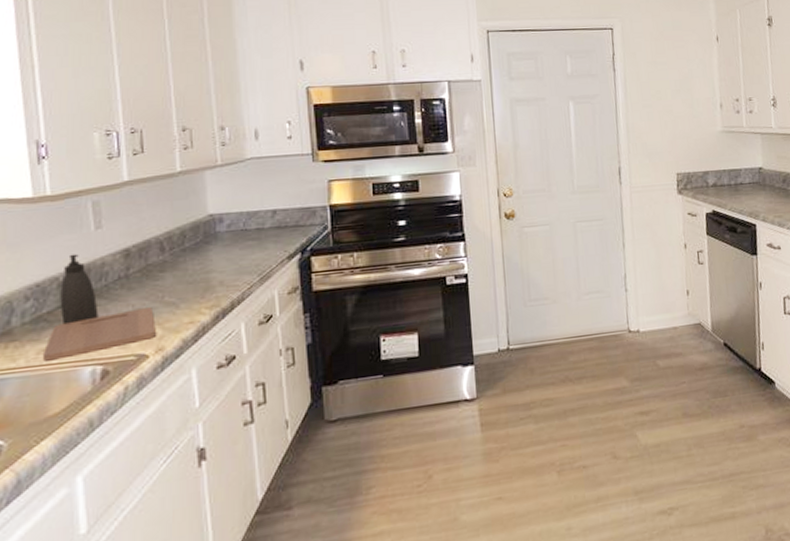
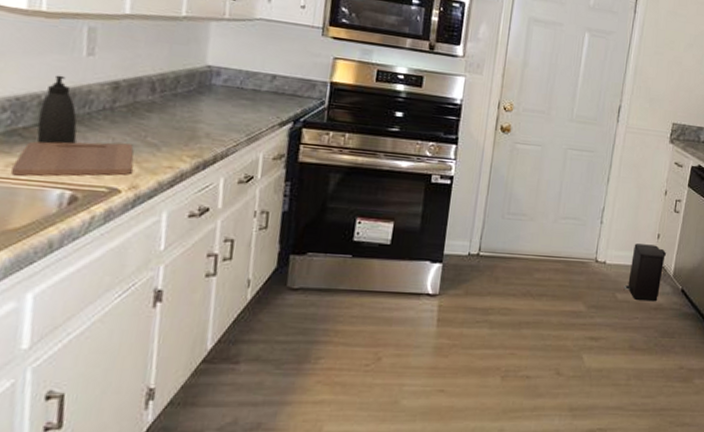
pedal bin: none [663,302,702,364] -> present [623,243,666,302]

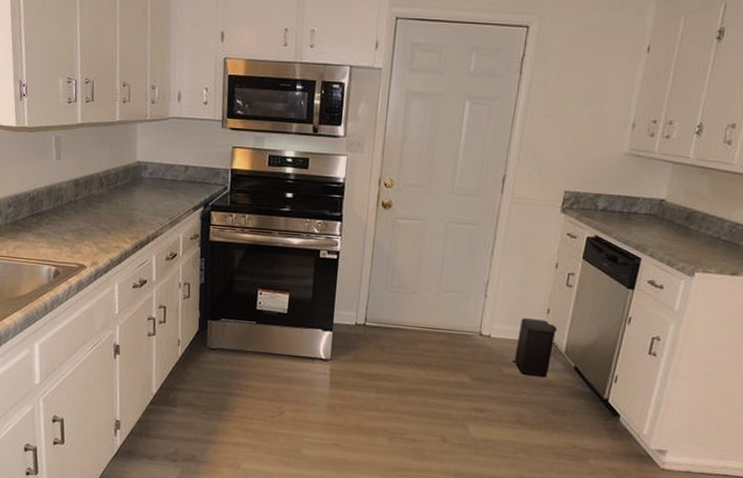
cutting board: present [11,141,133,177] -> none [18,228,93,256]
soap dispenser: present [37,75,77,145] -> none [30,176,55,231]

